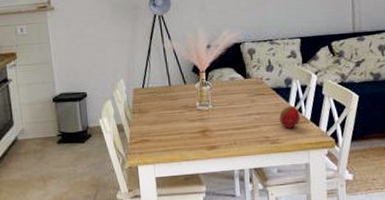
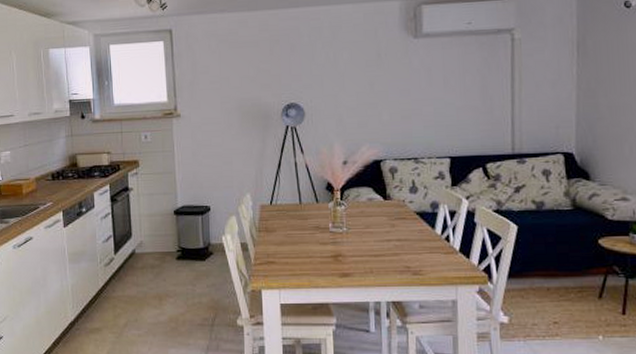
fruit: present [279,105,301,129] -> none [423,233,448,259]

